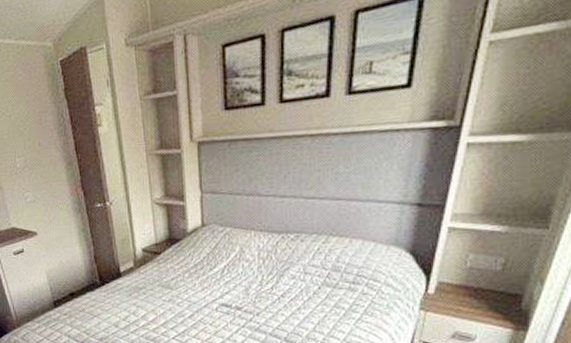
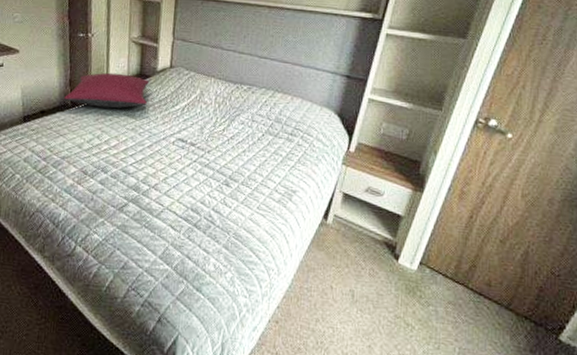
pillow: none [91,241,182,282] -> present [63,72,149,109]

